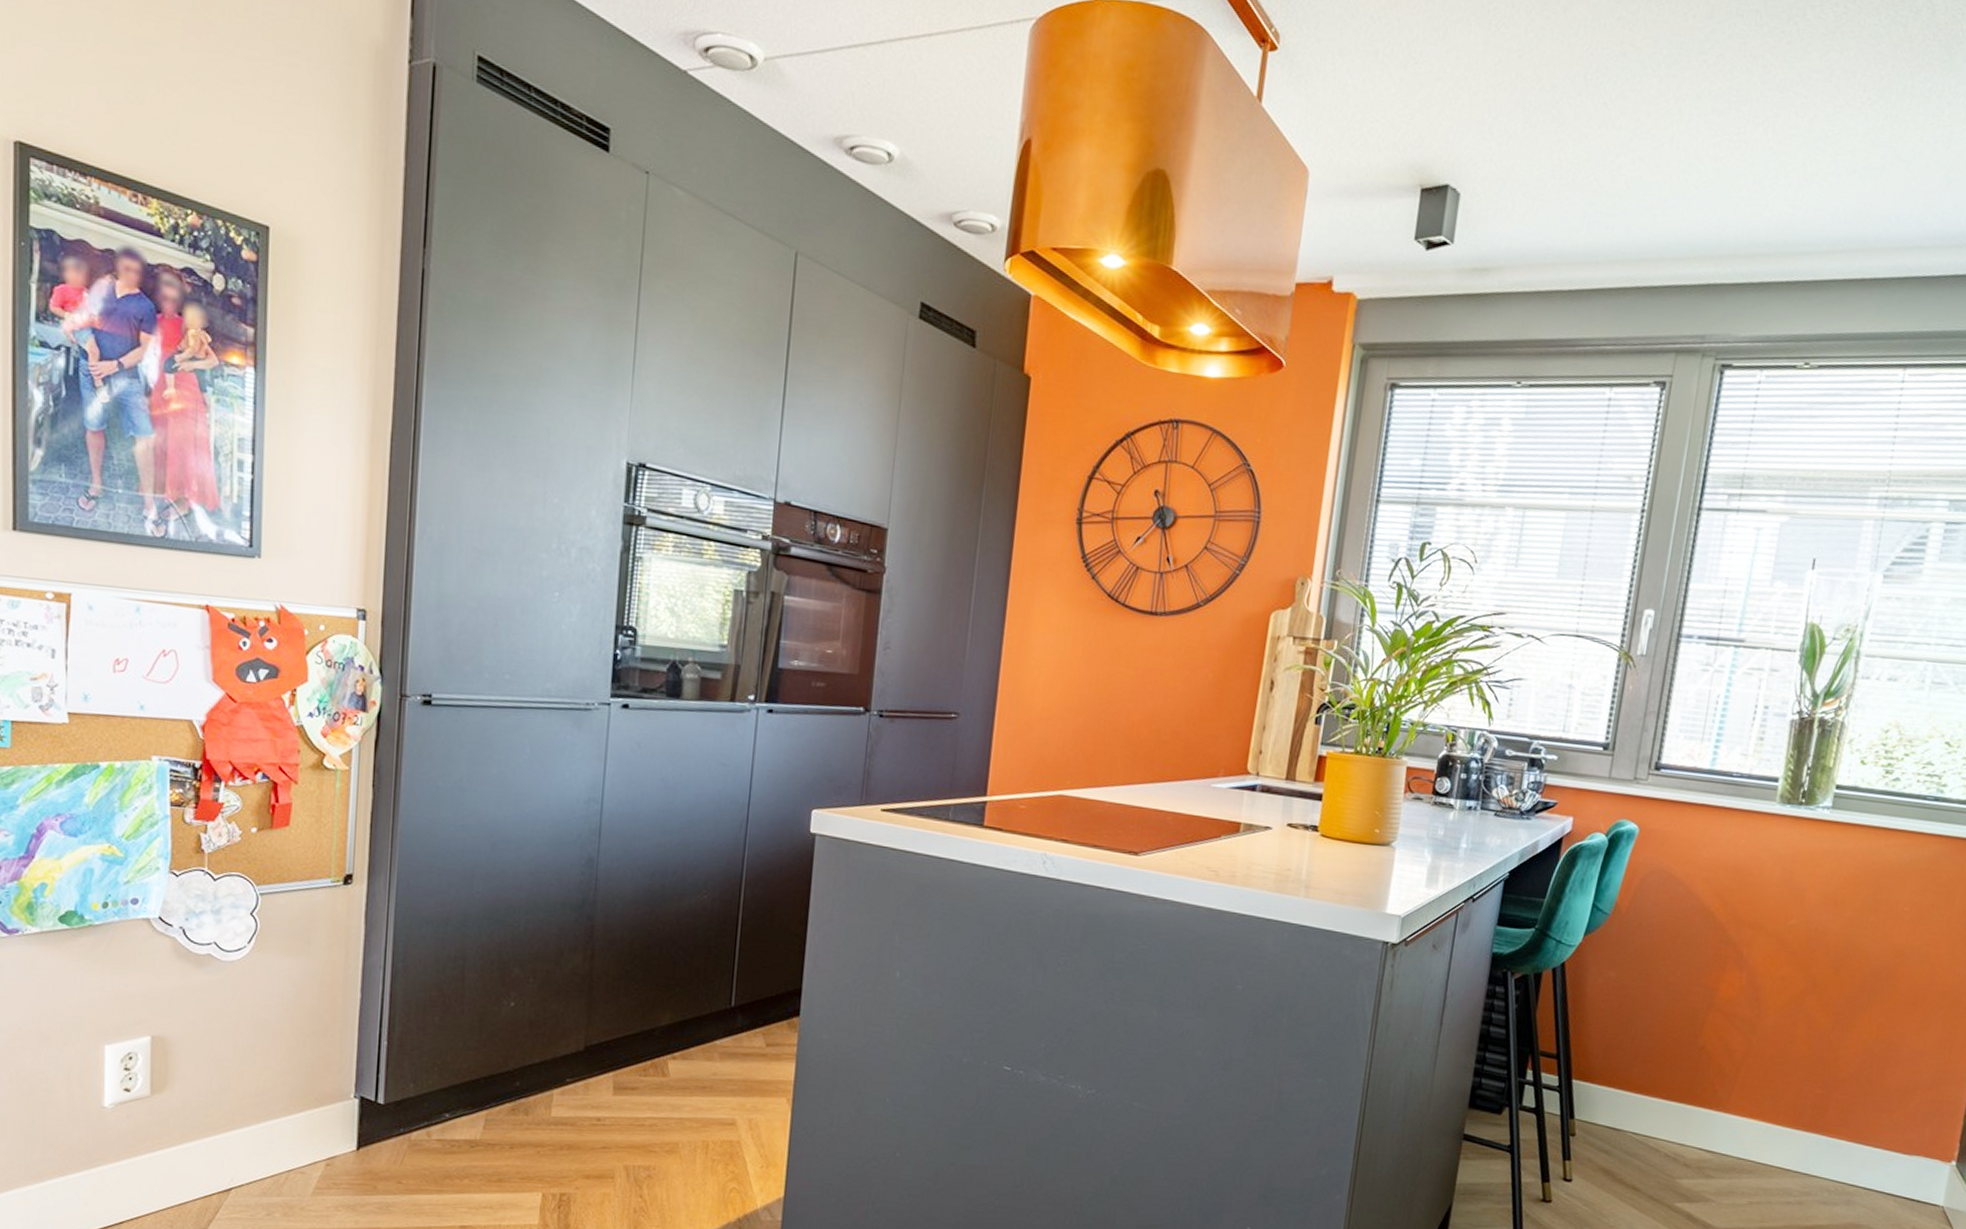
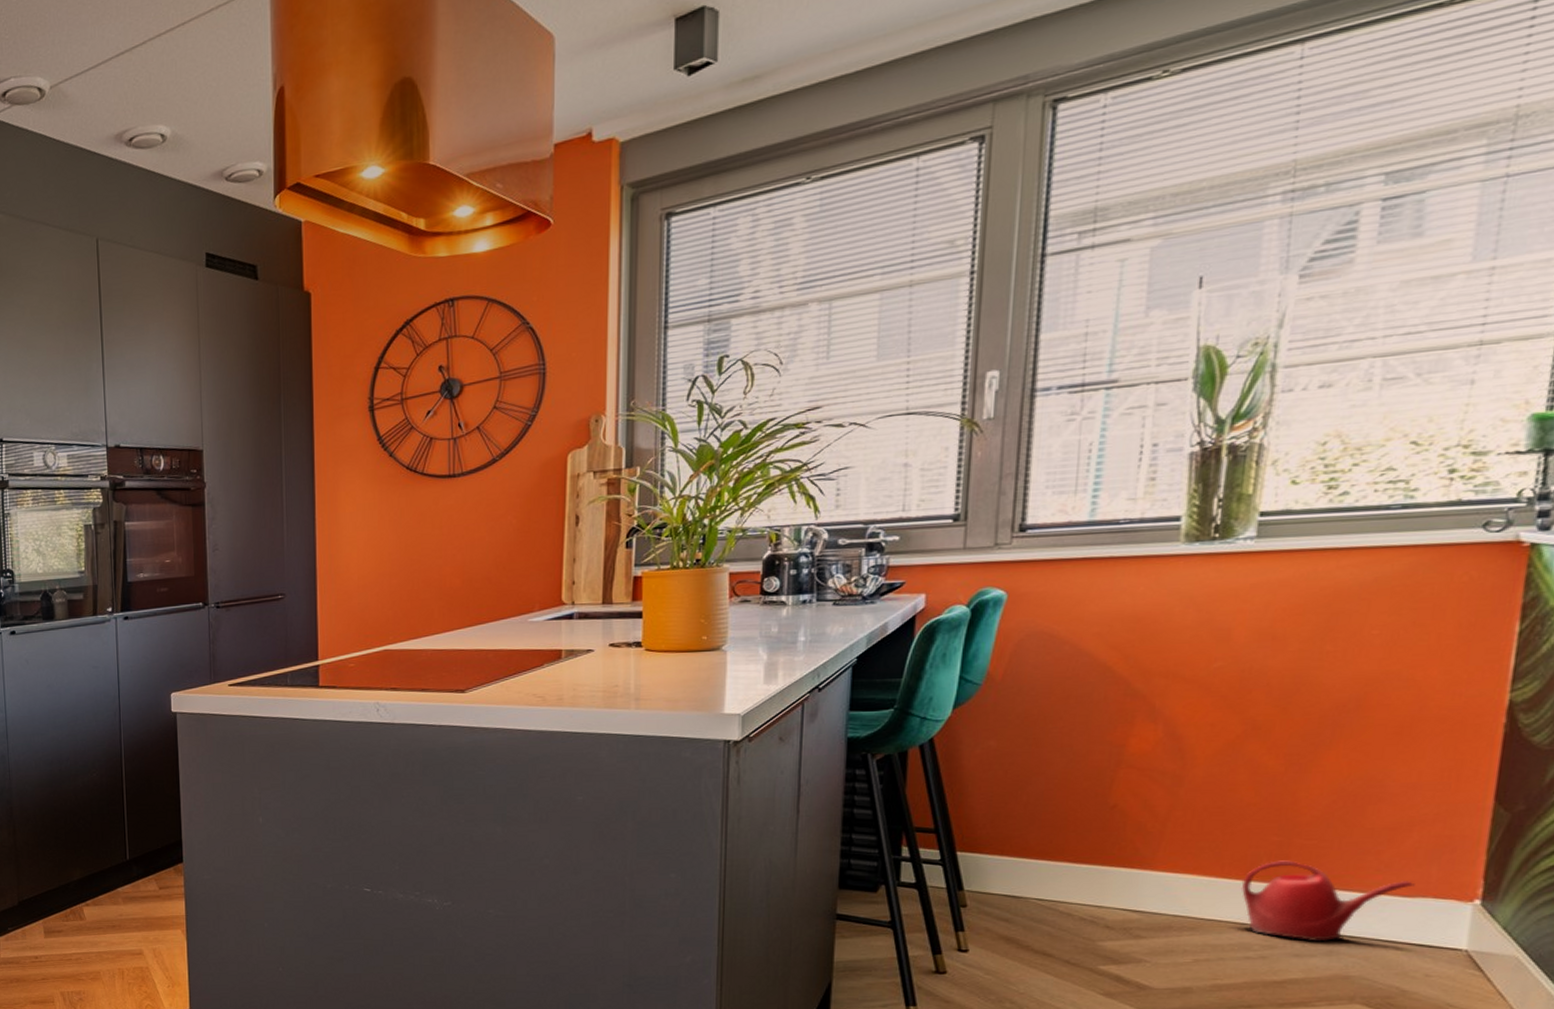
watering can: none [1790,1112,1913,1192] -> present [1241,860,1415,942]

